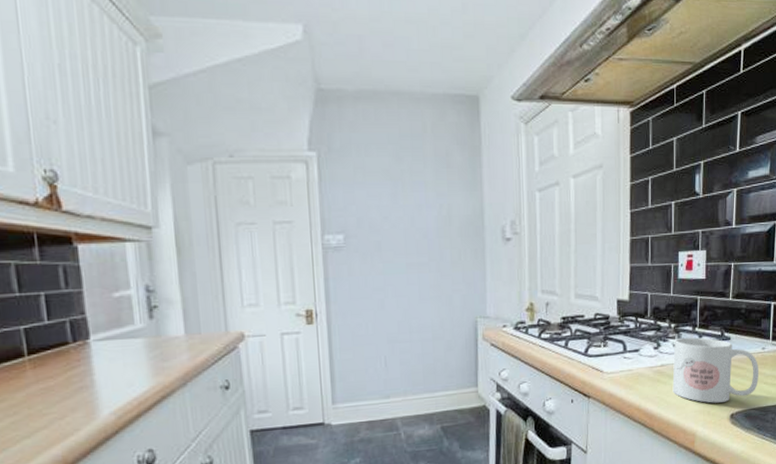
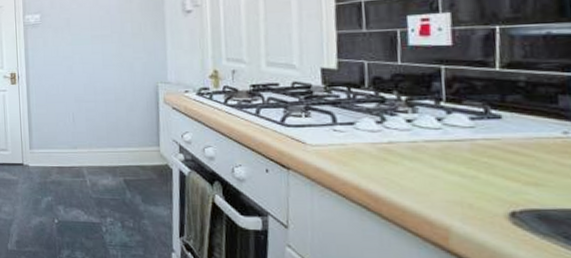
mug: present [672,337,758,403] -> none [406,112,560,195]

